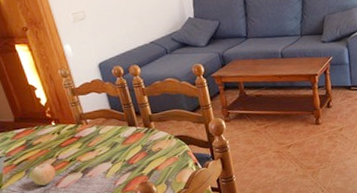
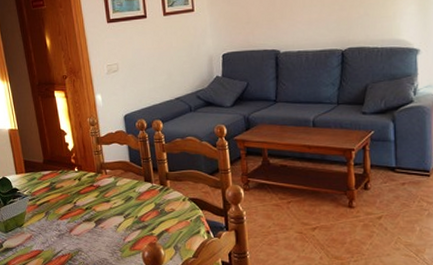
fruit: present [30,163,56,186] -> none [49,208,71,230]

